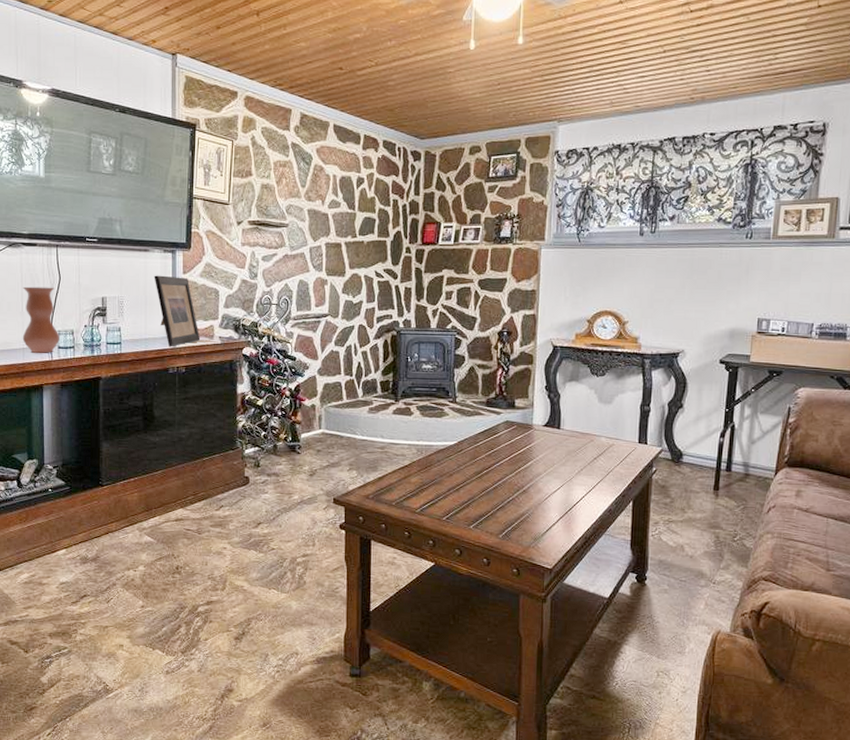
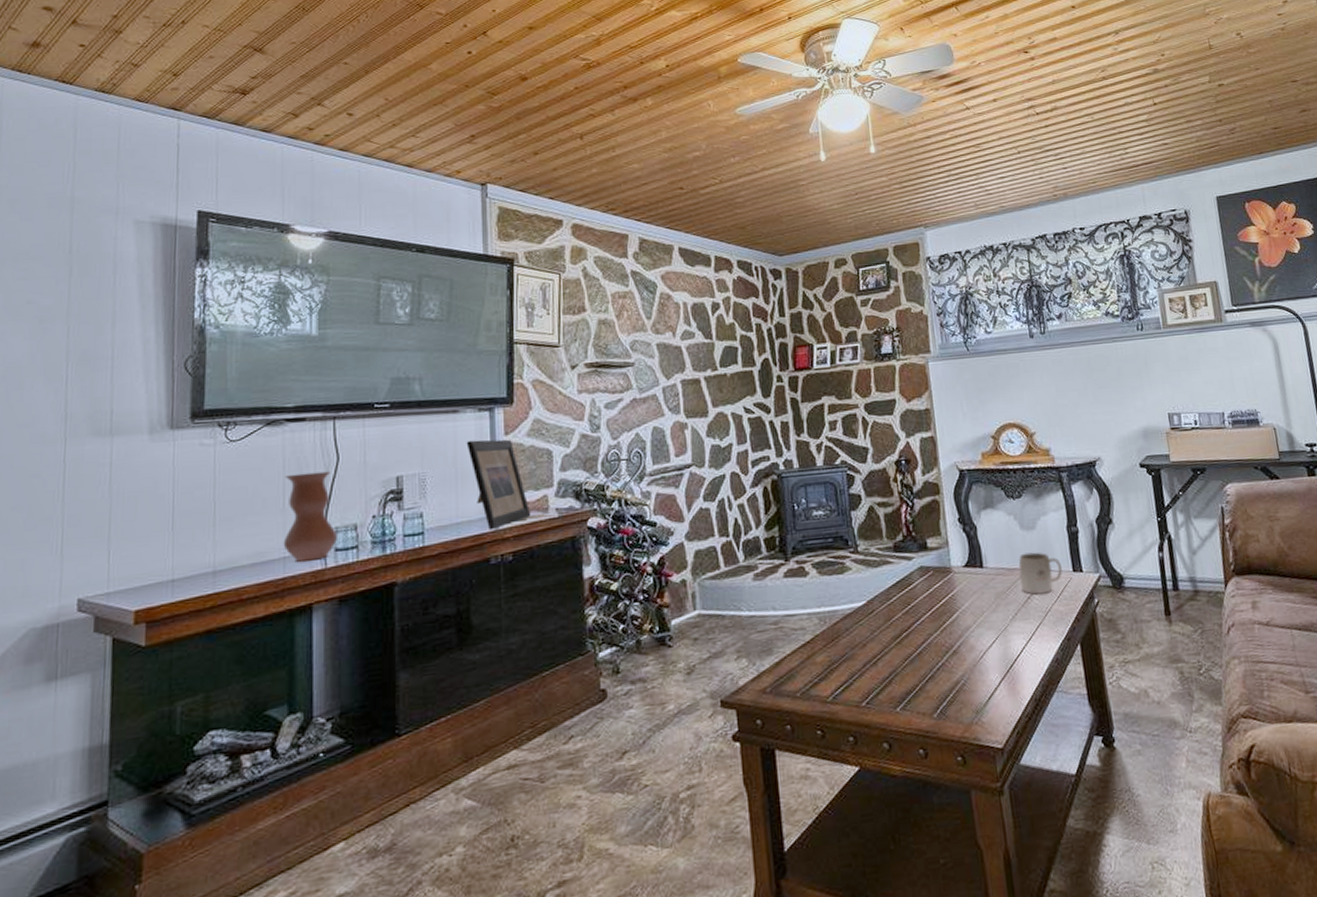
mug: none [590,422,629,457] -> present [1018,552,1062,595]

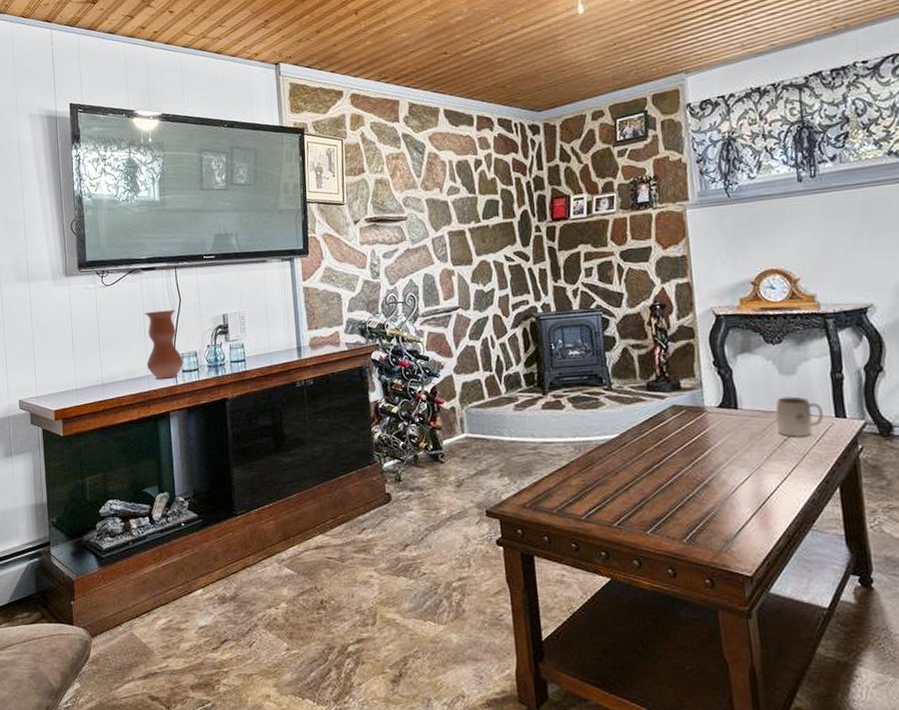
picture frame: present [466,439,531,530] -> none [273,284,326,360]

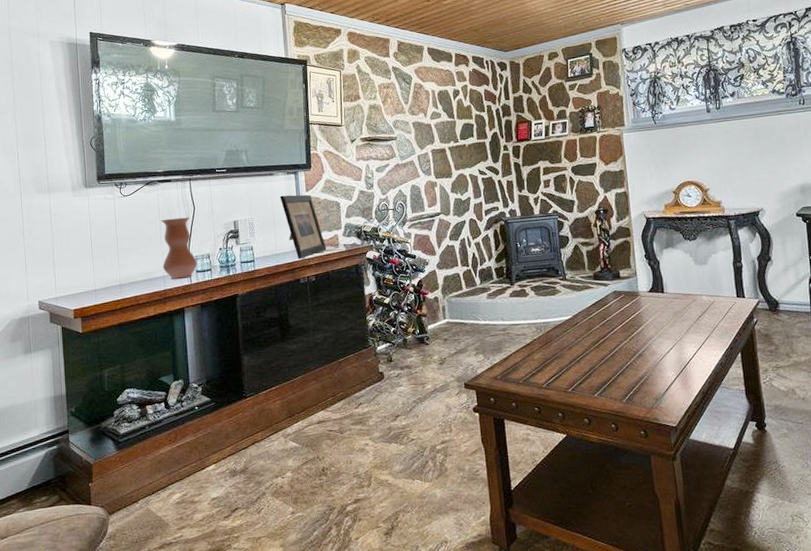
picture frame: none [273,284,326,360] -> present [280,194,327,259]
mug: present [775,396,823,437] -> none [692,282,728,314]

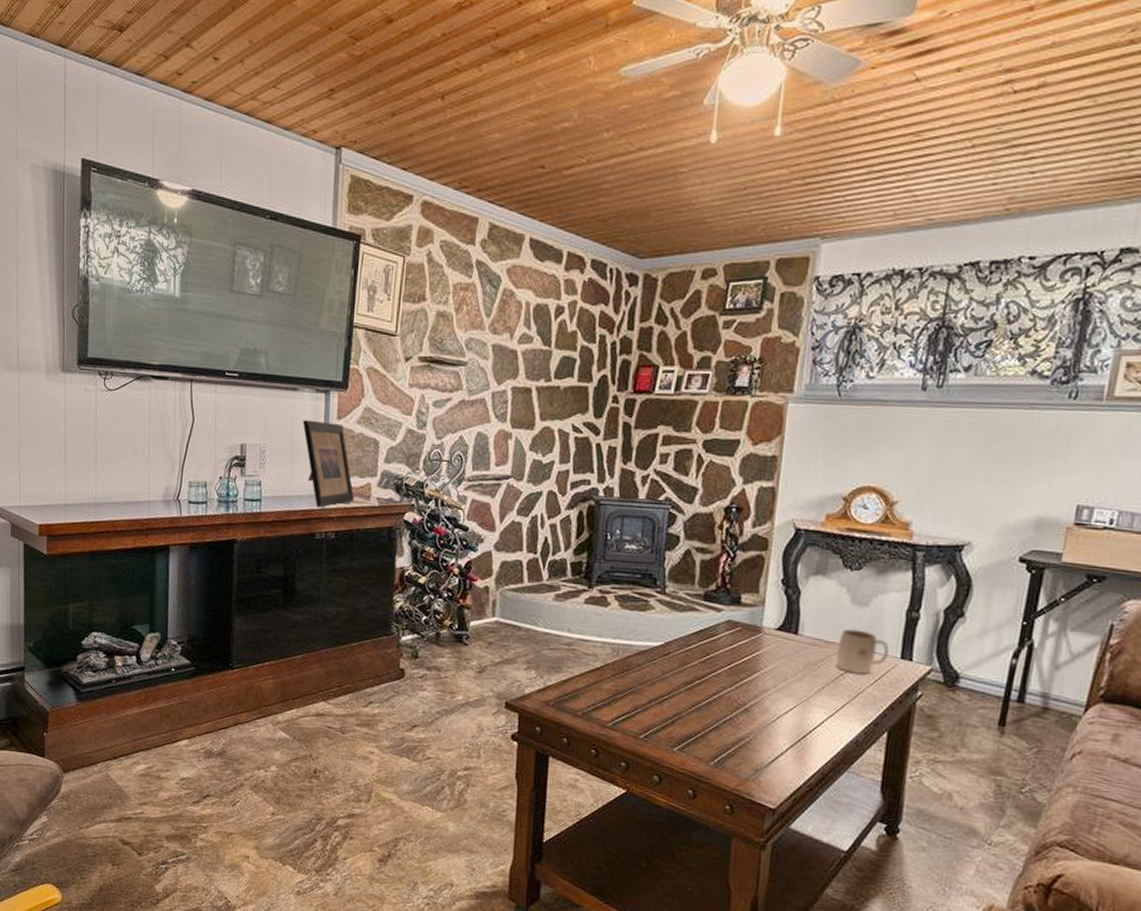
vase: present [160,217,197,279] -> none [148,428,191,508]
mug: none [692,282,728,314] -> present [835,629,889,675]

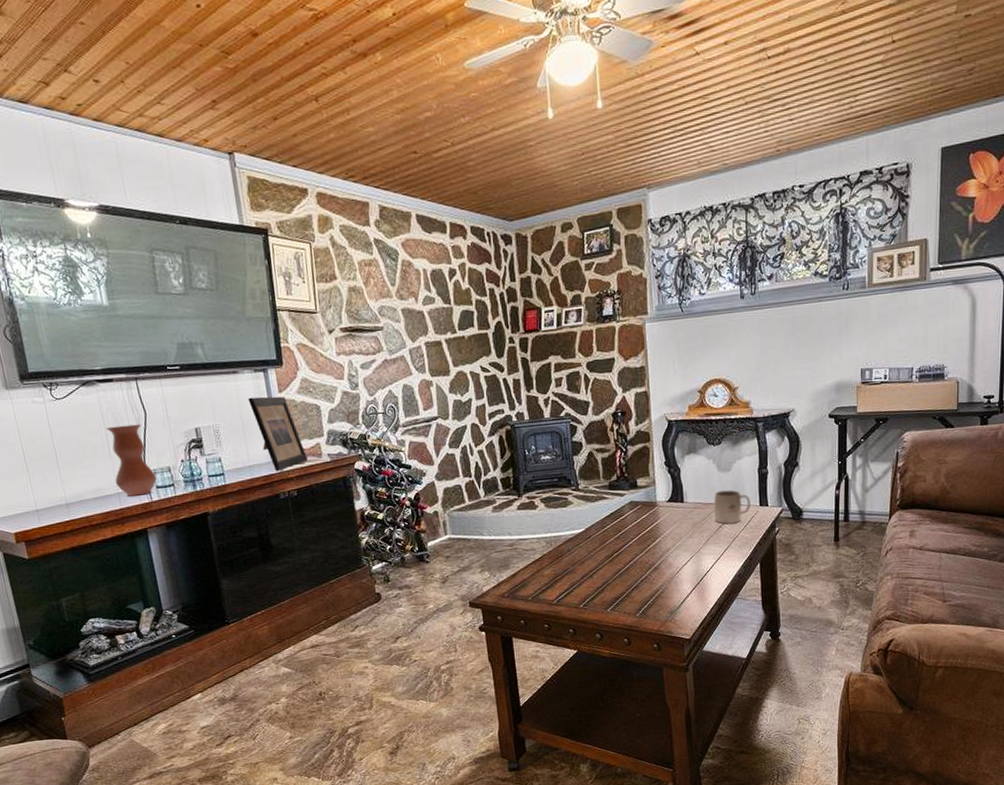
vase: none [148,428,191,508] -> present [105,424,157,497]

